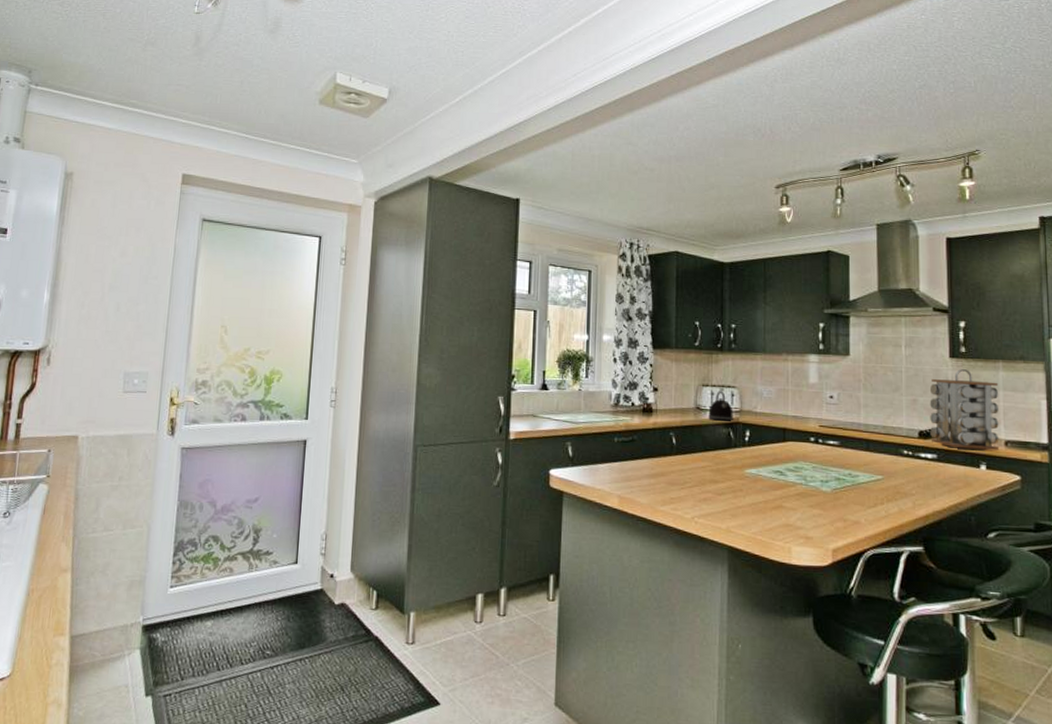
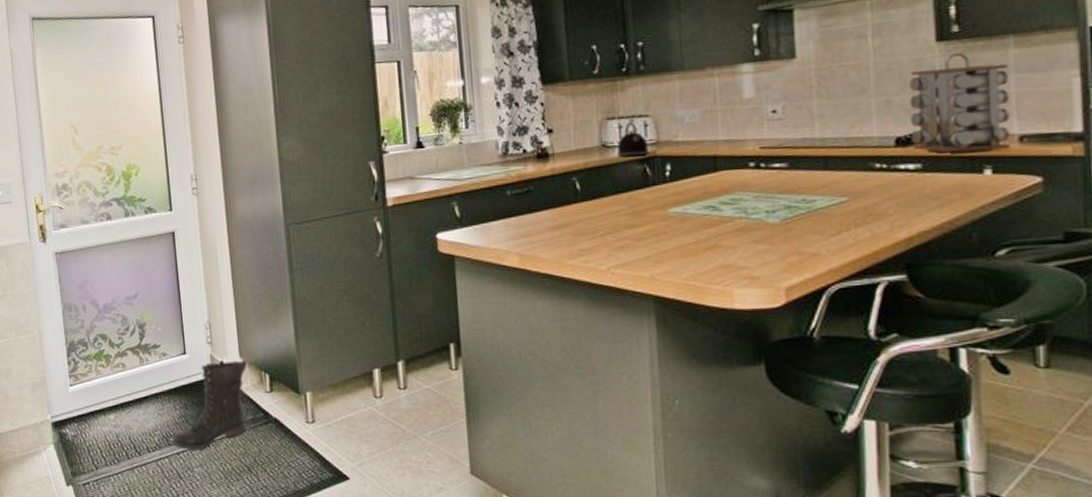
boot: none [267,574,356,665] -> present [171,360,247,450]

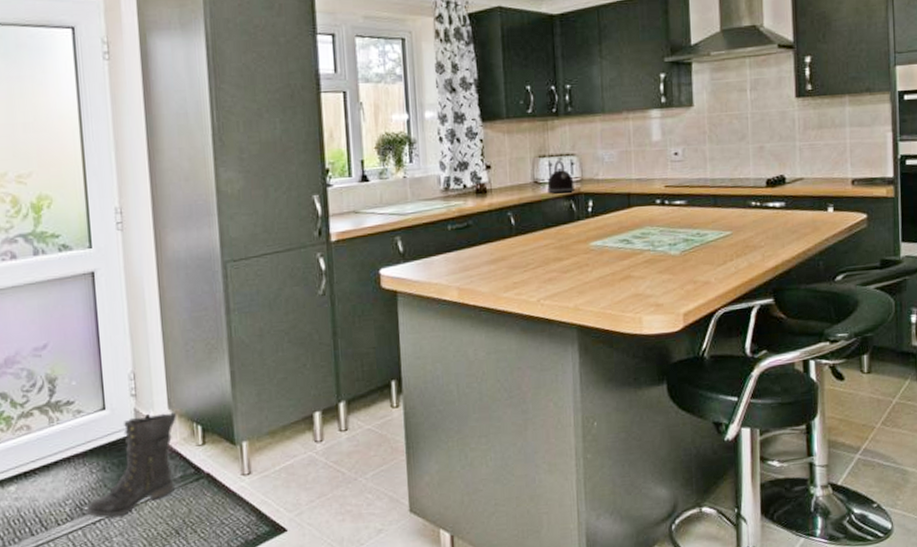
spice rack: present [908,53,1011,154] -> none [776,108,846,194]

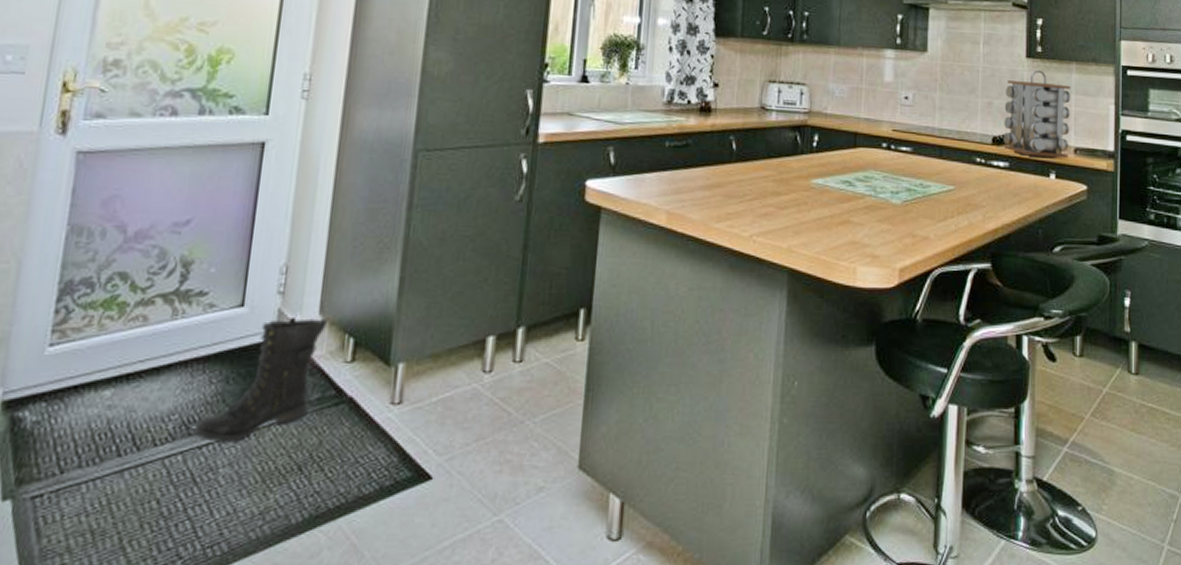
kettle: present [547,160,574,194] -> none [774,88,802,124]
spice rack: none [776,108,846,194] -> present [1003,70,1071,159]

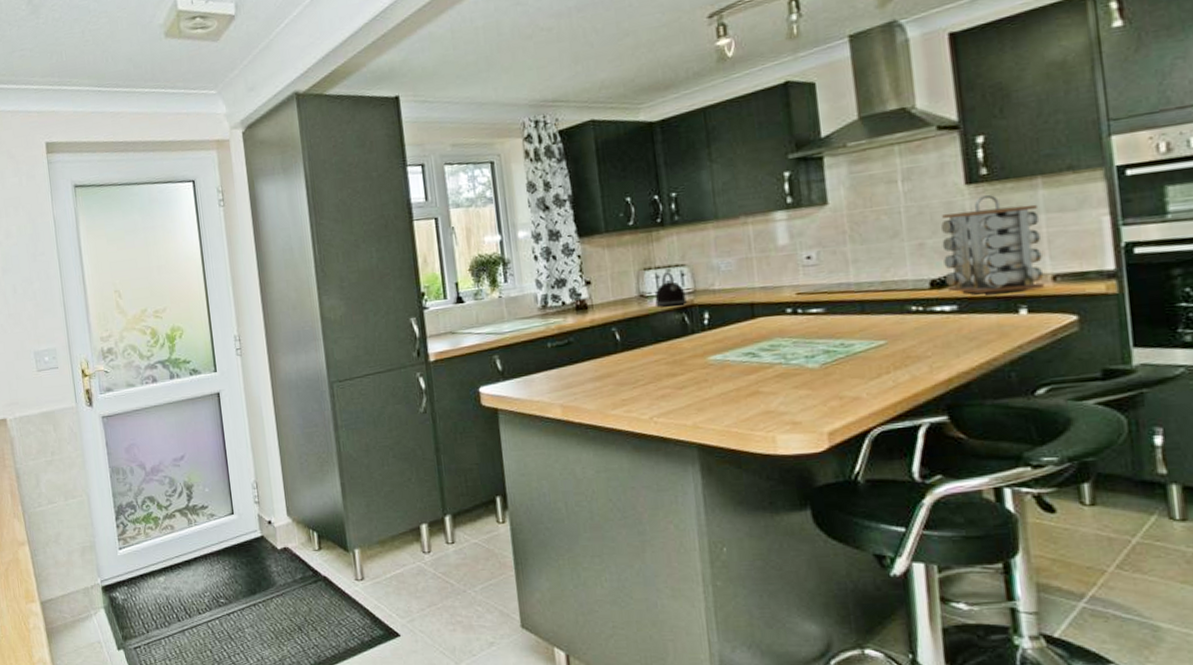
boot: present [192,318,327,442] -> none [221,519,296,611]
kettle: none [774,88,802,124] -> present [655,272,687,307]

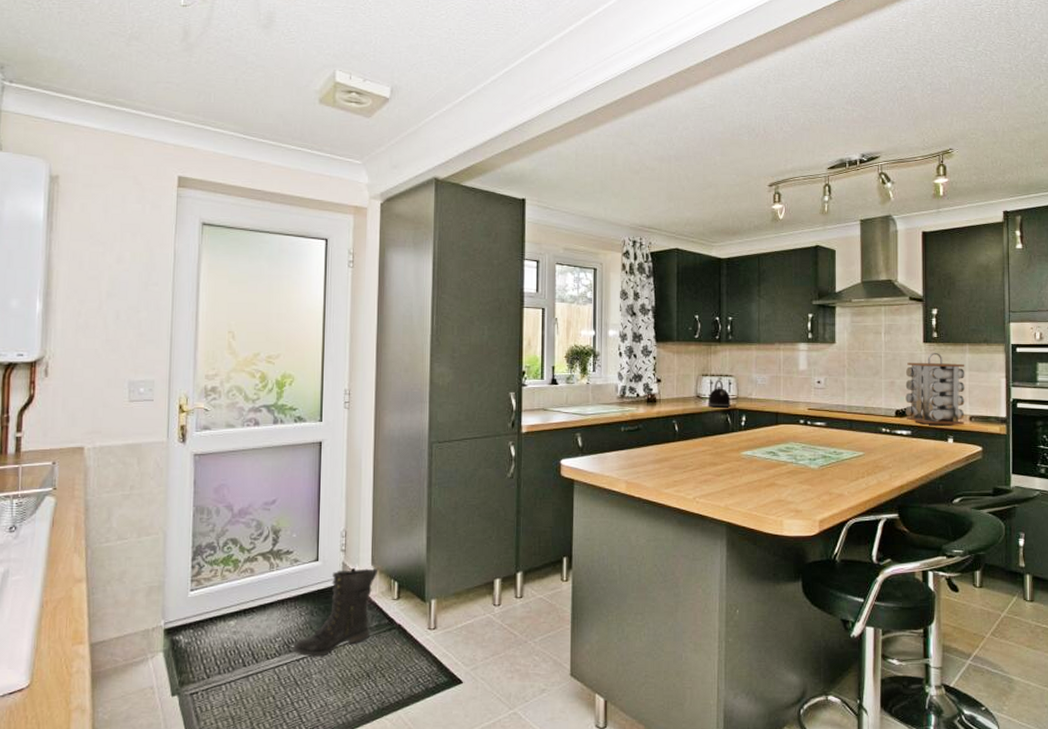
boot: none [221,519,296,611] -> present [292,568,377,657]

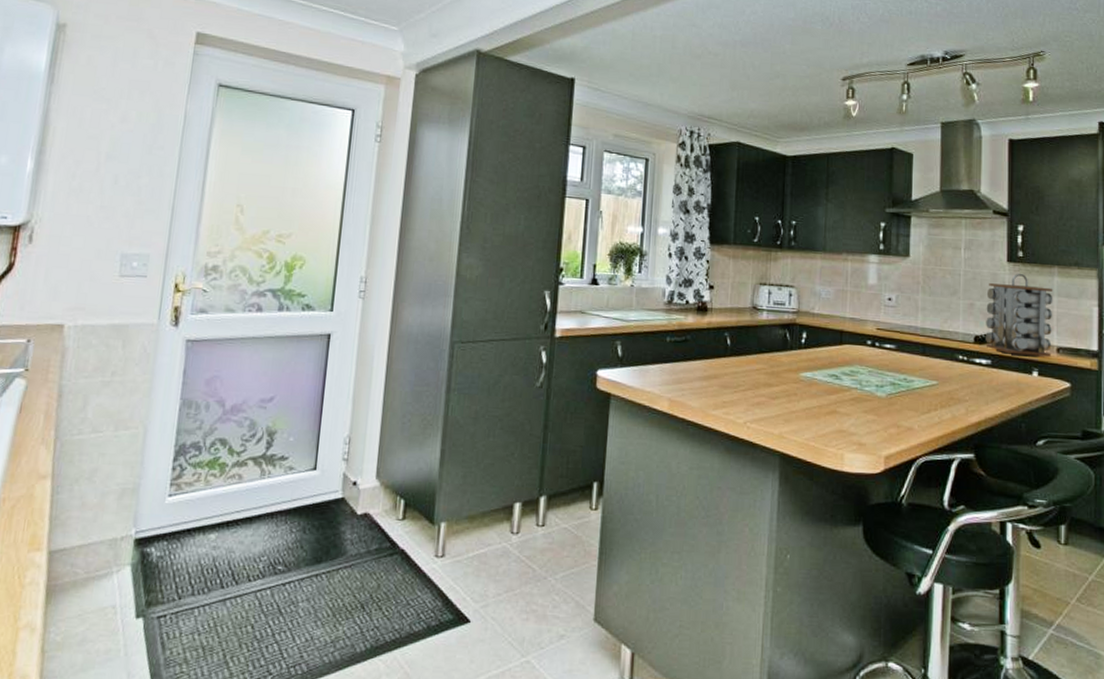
boot: present [292,568,377,657] -> none [278,481,382,582]
kettle: present [708,380,731,408] -> none [765,290,791,322]

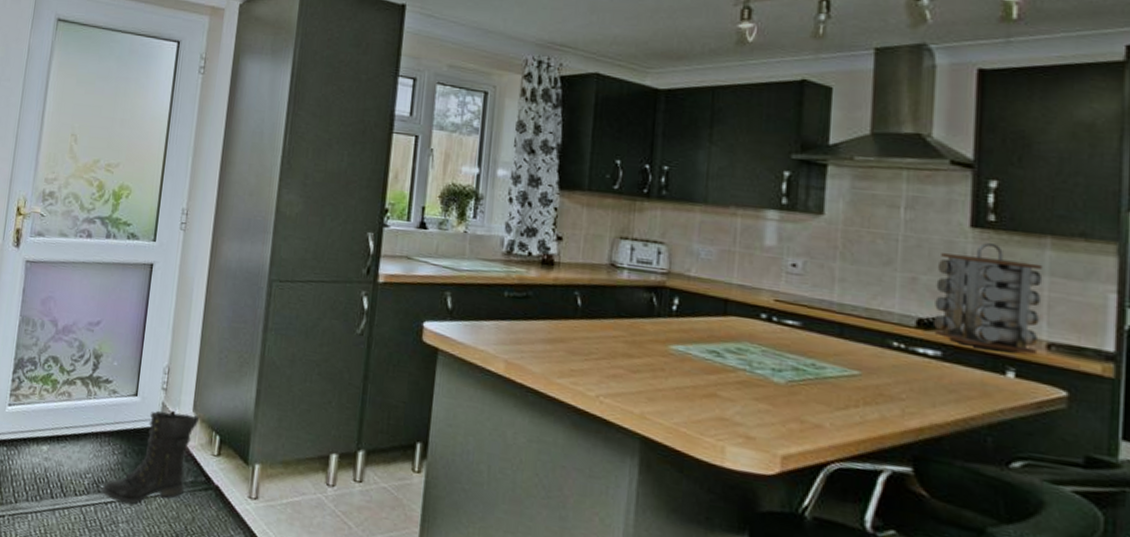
boot: none [278,481,382,582] -> present [101,410,199,505]

